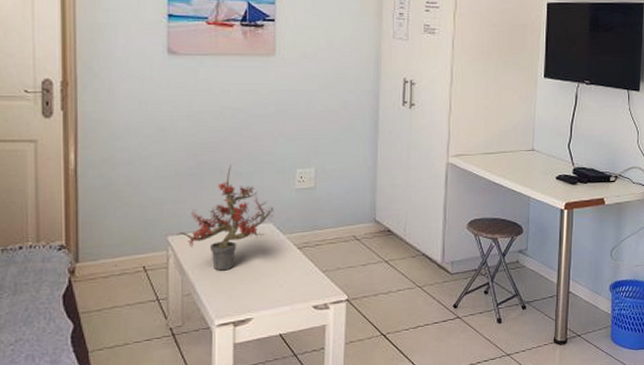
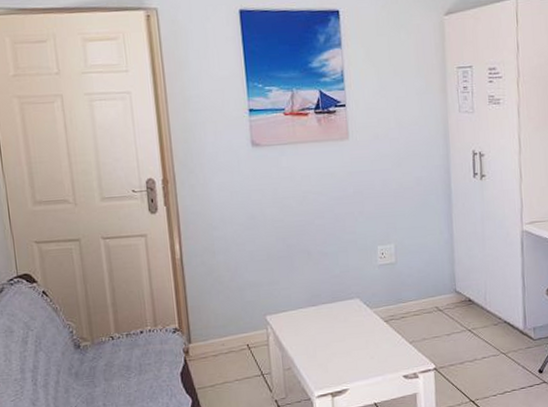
potted plant: present [176,165,274,271] -> none [273,246,360,346]

